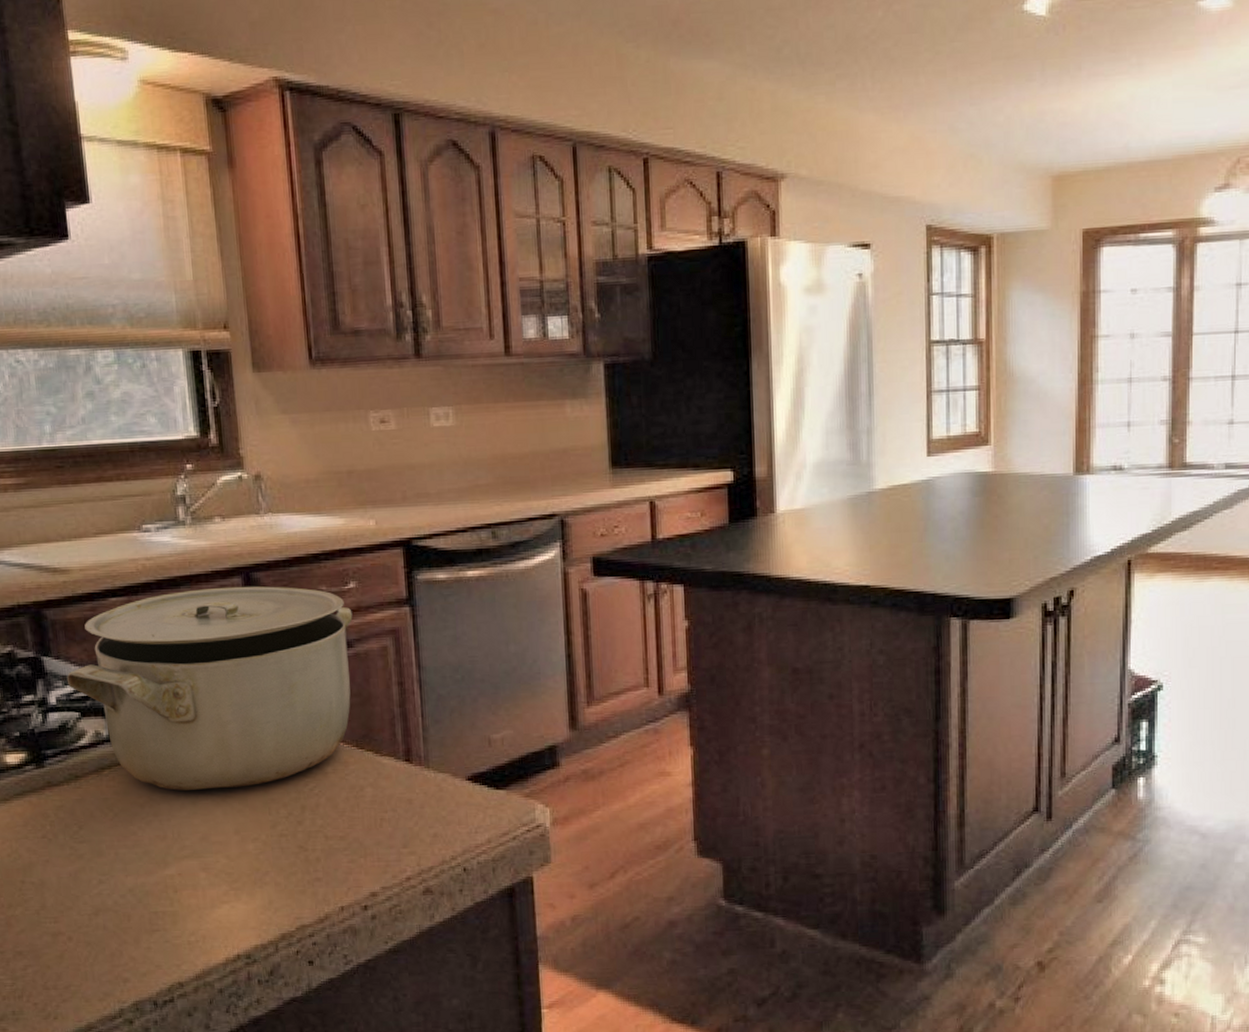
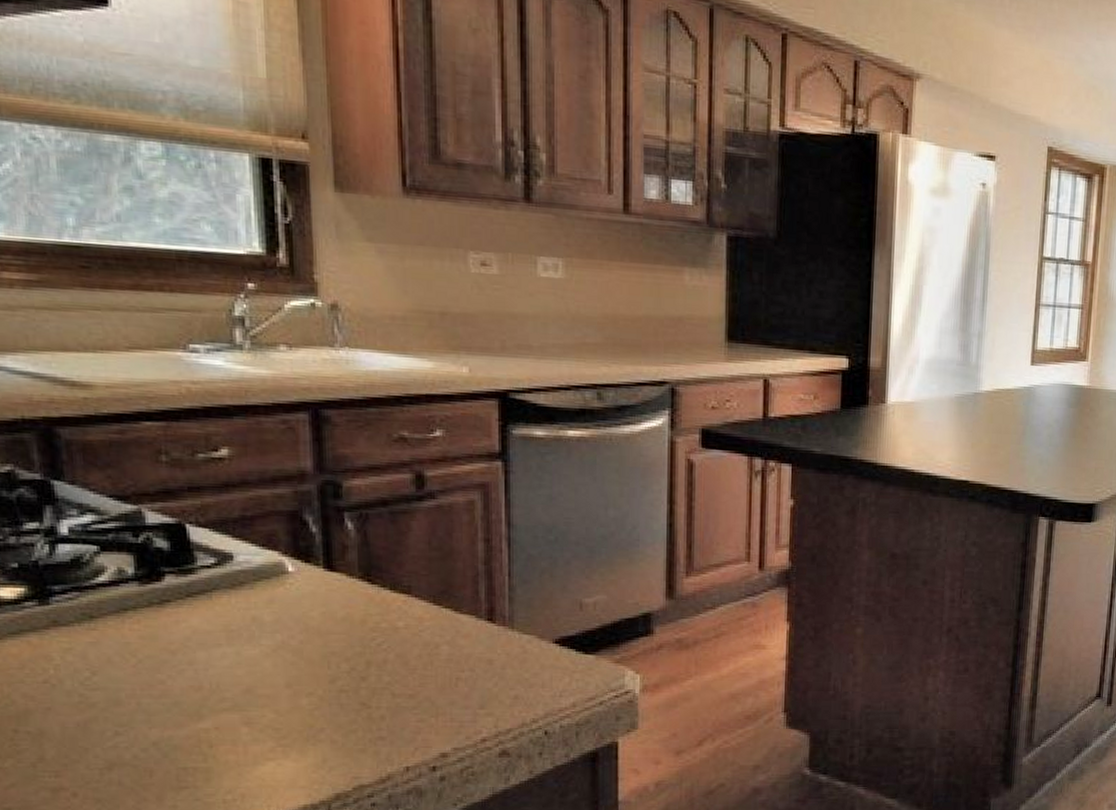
saucepan: present [66,586,353,791] -> none [83,421,437,639]

